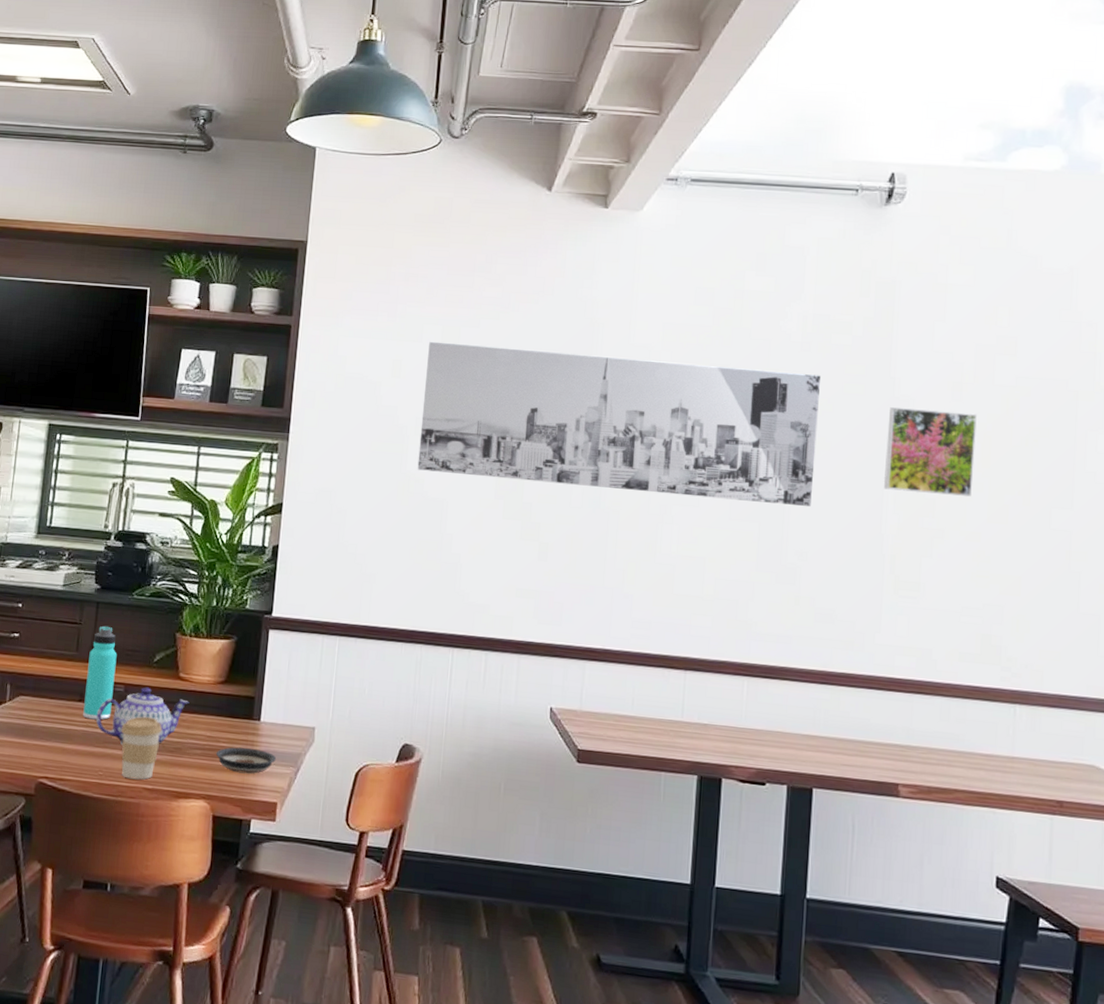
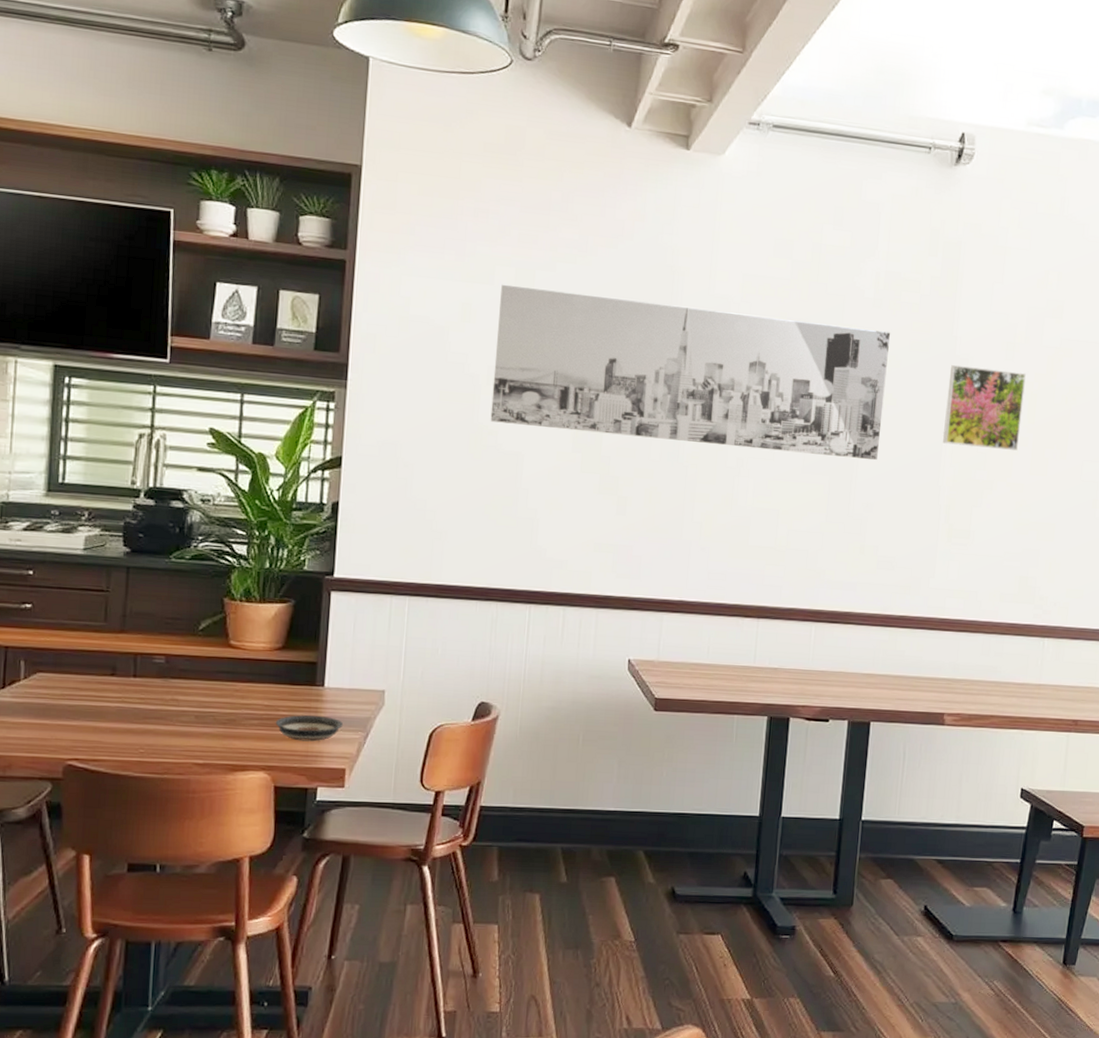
thermos bottle: present [83,625,117,720] -> none [117,592,155,695]
teapot: present [96,686,190,746] -> none [133,656,243,720]
coffee cup: present [121,716,162,780] -> none [163,688,212,755]

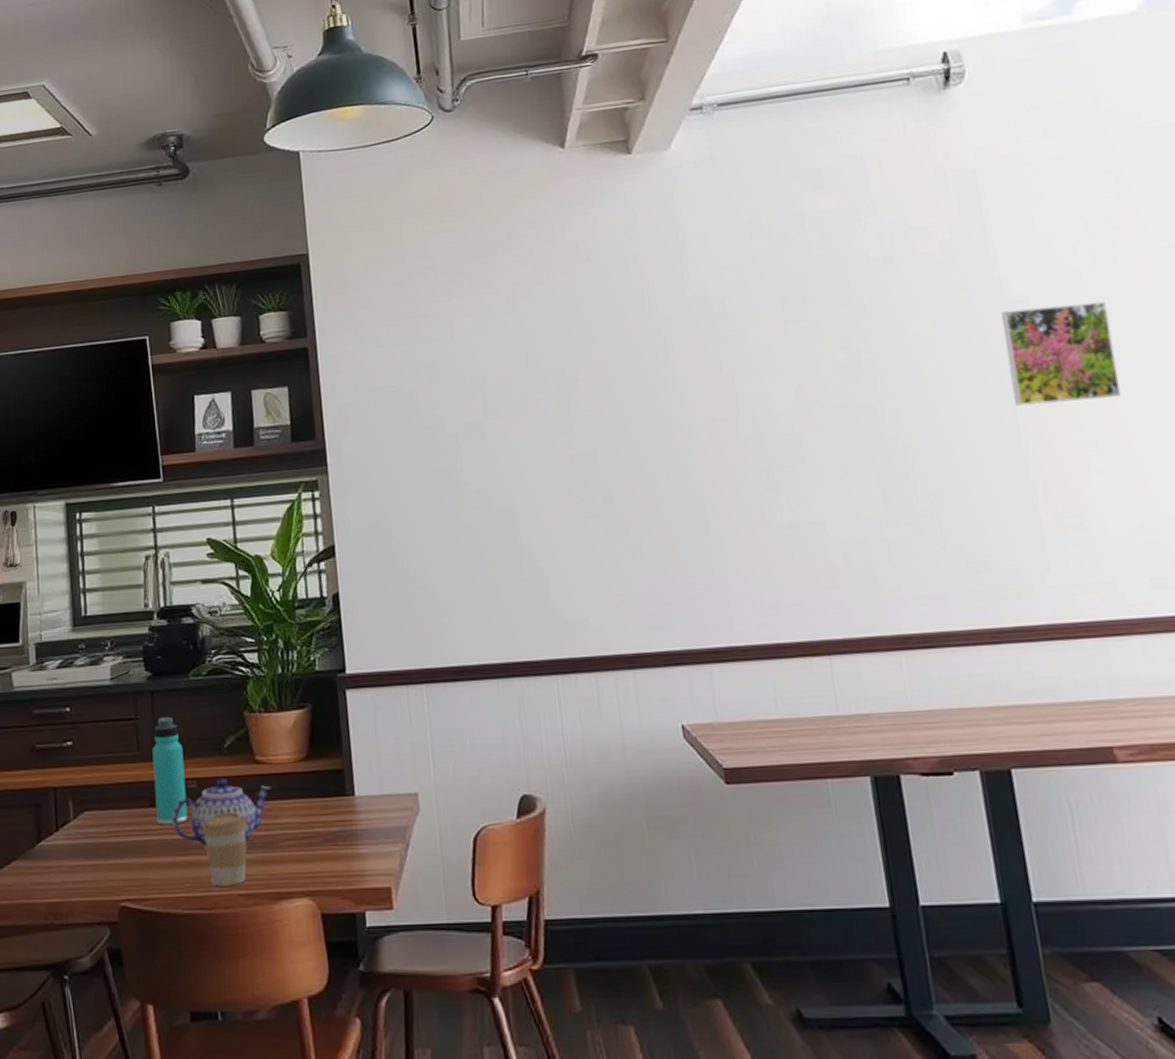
thermos bottle: none [117,592,155,695] -> present [152,716,188,825]
teapot: none [133,656,243,720] -> present [171,778,272,850]
coffee cup: none [163,688,212,755] -> present [201,811,247,887]
saucer: present [275,715,344,742] -> none [311,829,381,860]
wall art: present [490,284,890,461] -> none [462,291,935,481]

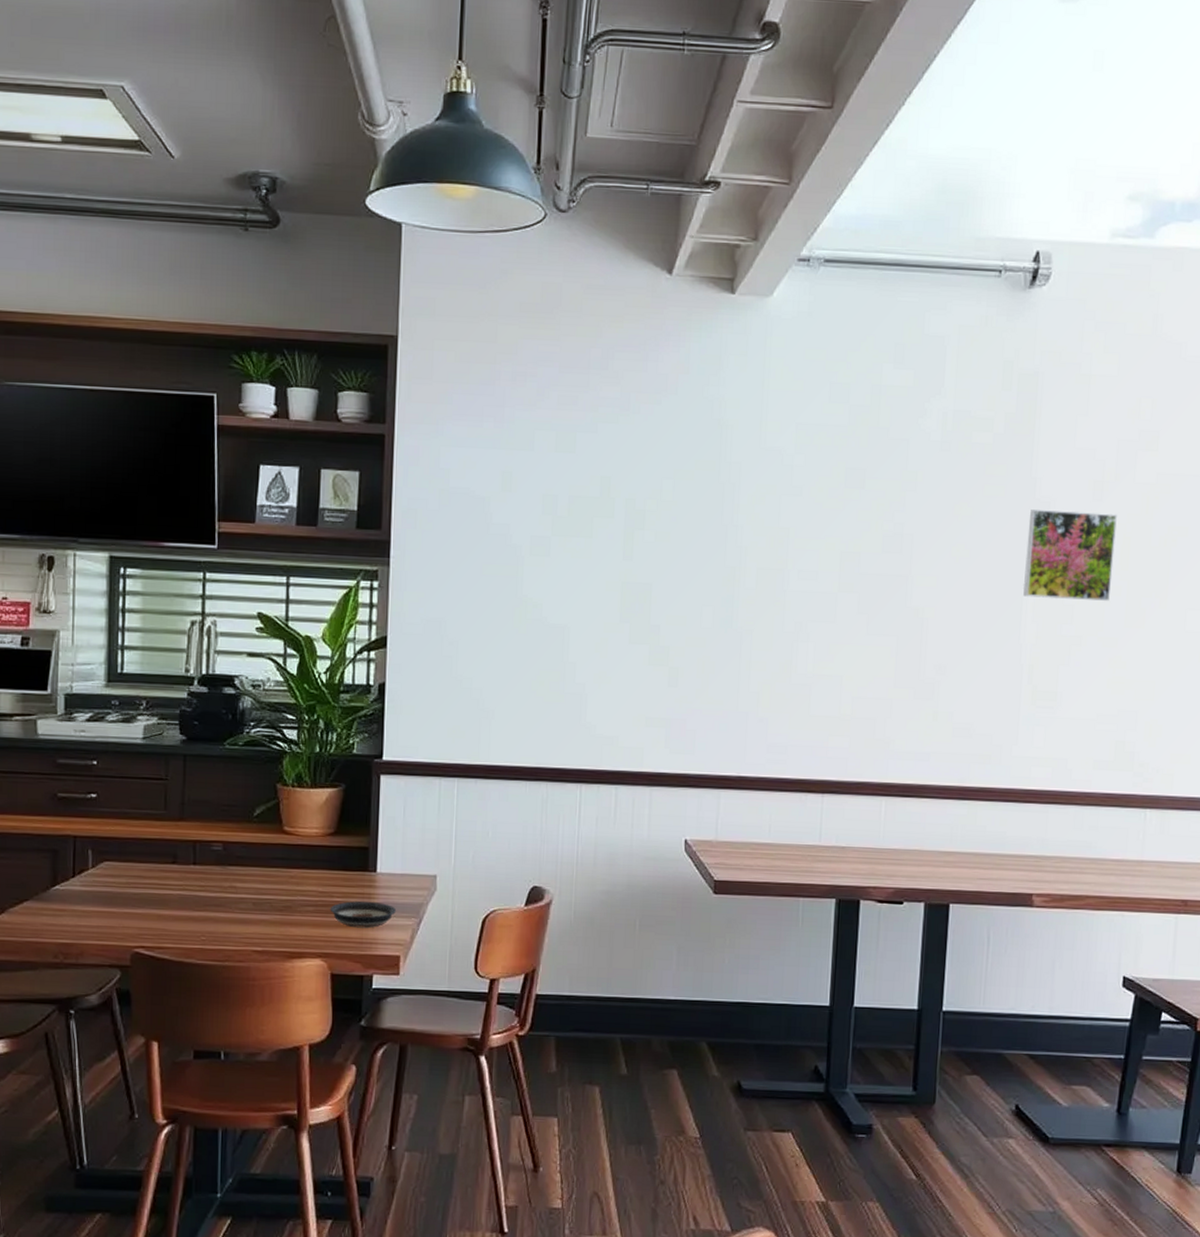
thermos bottle: present [152,716,188,825] -> none [178,780,212,882]
teapot: present [171,778,272,850] -> none [193,843,297,908]
coffee cup: present [201,811,247,887] -> none [222,875,268,943]
saucer: none [311,829,381,860] -> present [330,901,397,929]

